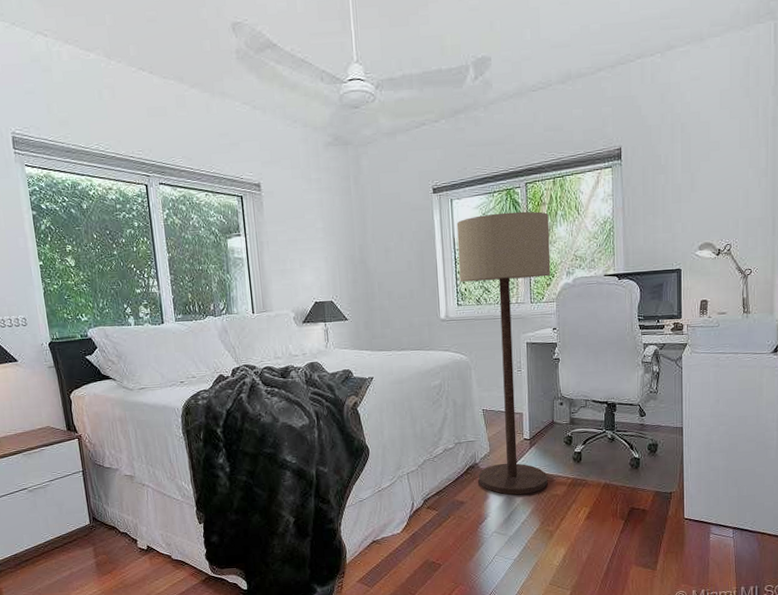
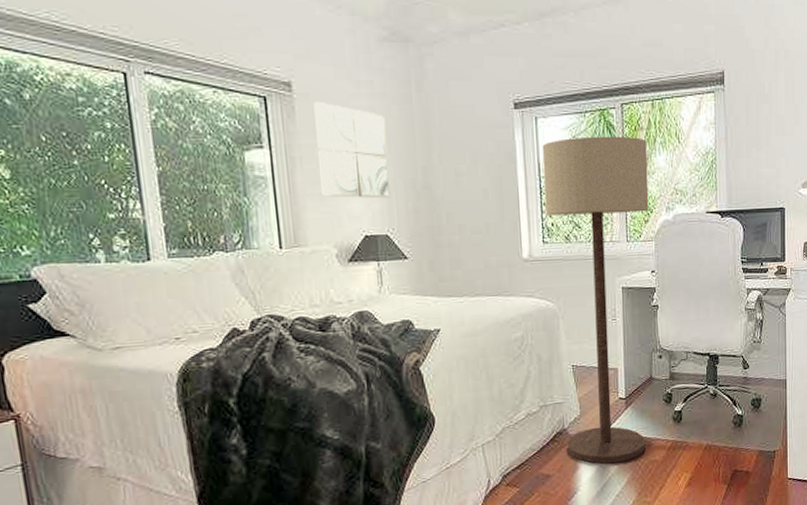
wall art: none [277,197,335,272] -> present [313,101,391,199]

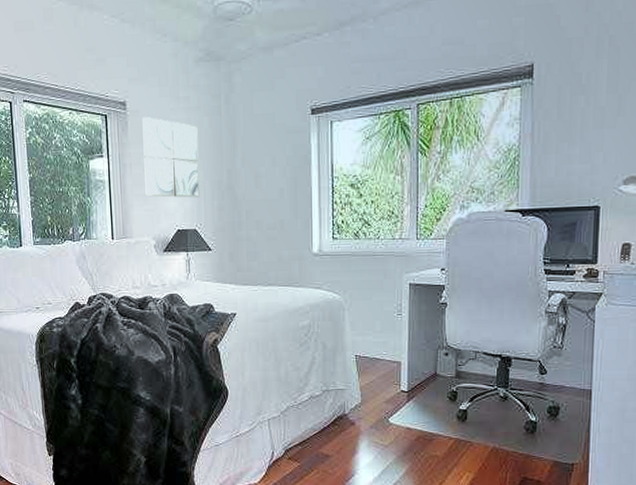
floor lamp: present [542,136,649,464] -> none [336,135,443,453]

